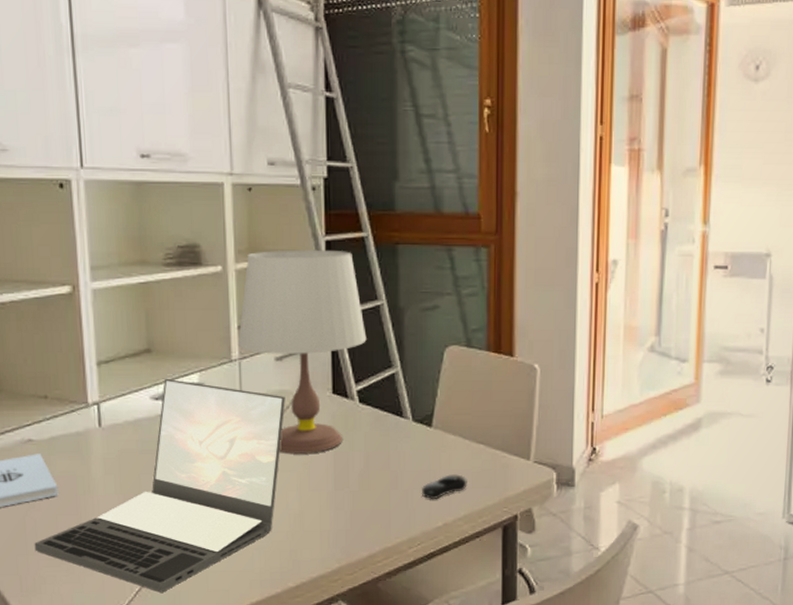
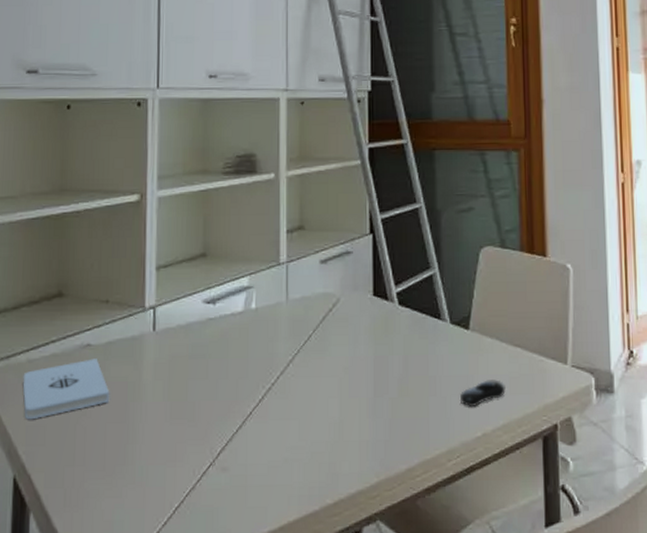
laptop: present [34,378,285,593] -> none [81,282,328,509]
table lamp: present [237,249,367,455] -> none [285,156,406,359]

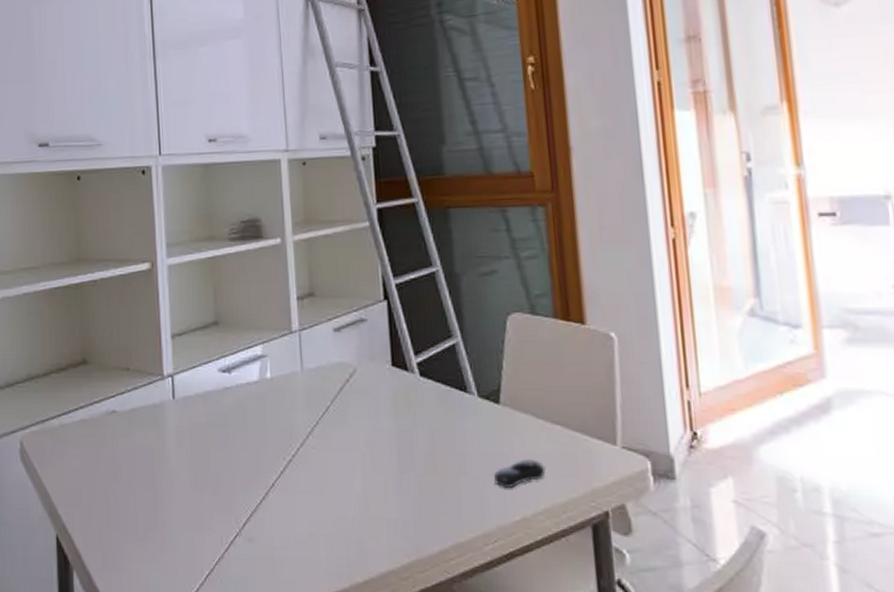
notepad: present [22,358,110,420] -> none [57,425,137,482]

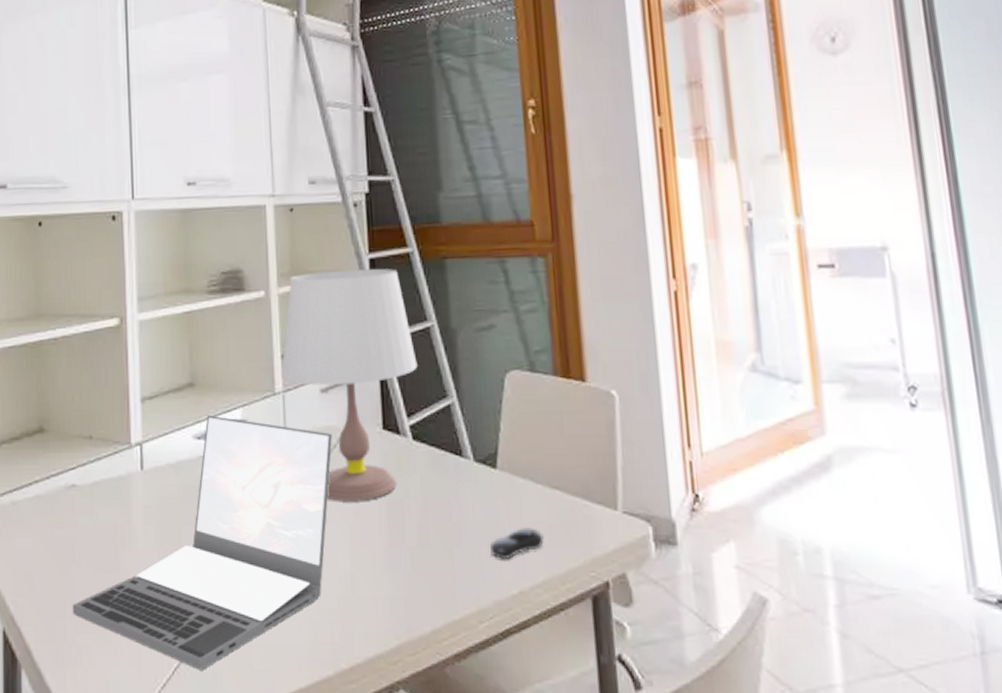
laptop: none [115,350,345,578] -> present [72,414,332,670]
table lamp: none [297,217,424,432] -> present [281,268,418,502]

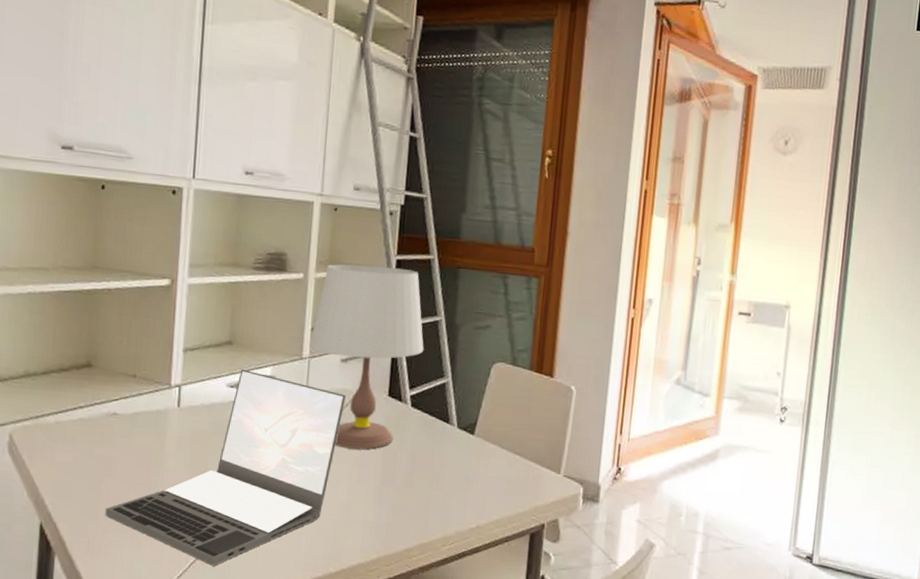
computer mouse: present [489,528,544,559] -> none [458,480,502,502]

